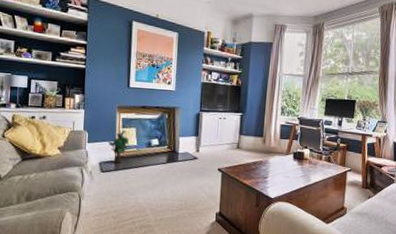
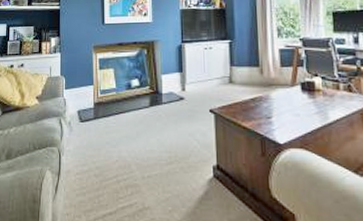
decorative plant: present [108,129,130,164] -> none [86,71,108,112]

